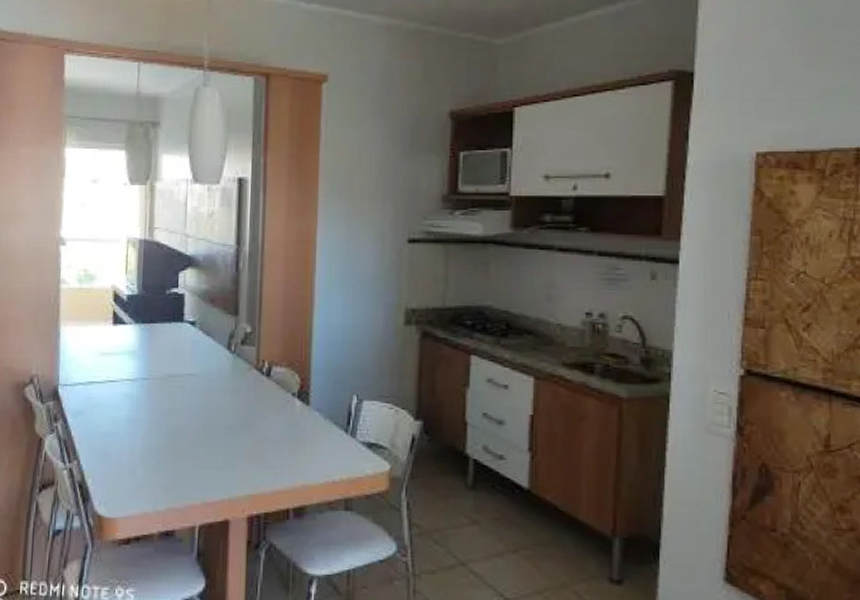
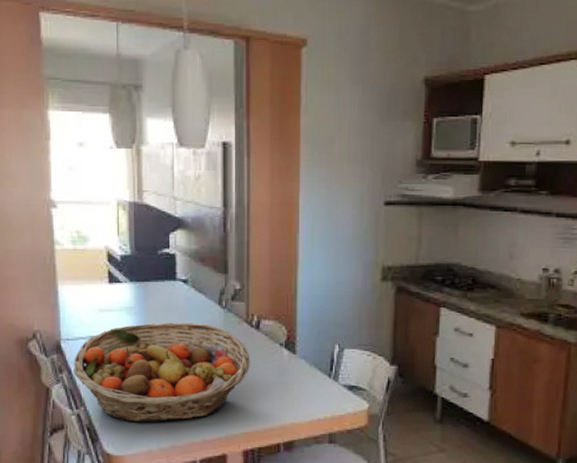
fruit basket: none [68,368,260,481] -> present [73,322,251,423]

